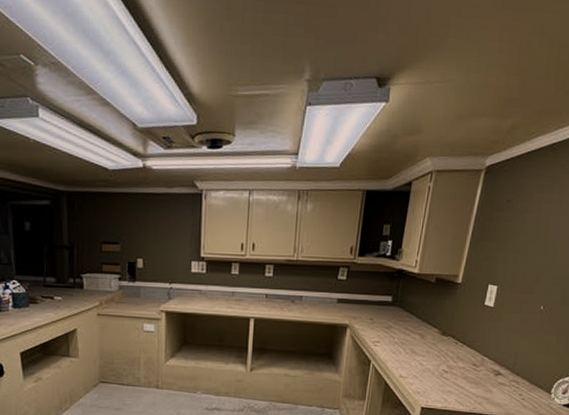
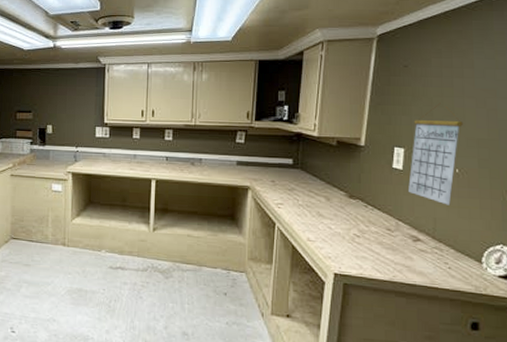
calendar: none [496,239,553,341] -> present [408,102,463,205]

